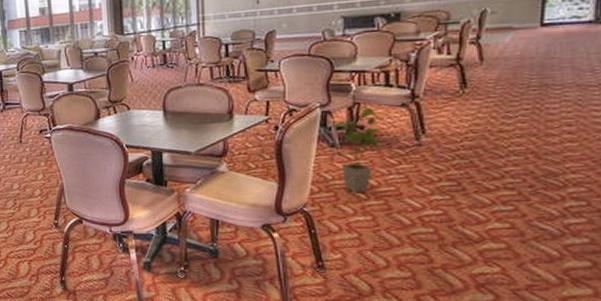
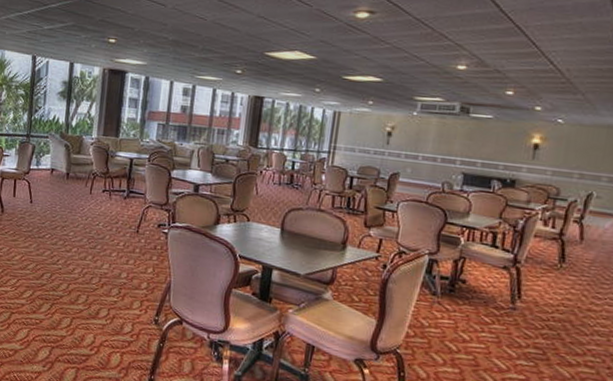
house plant: present [335,107,393,193] -> none [438,262,494,345]

